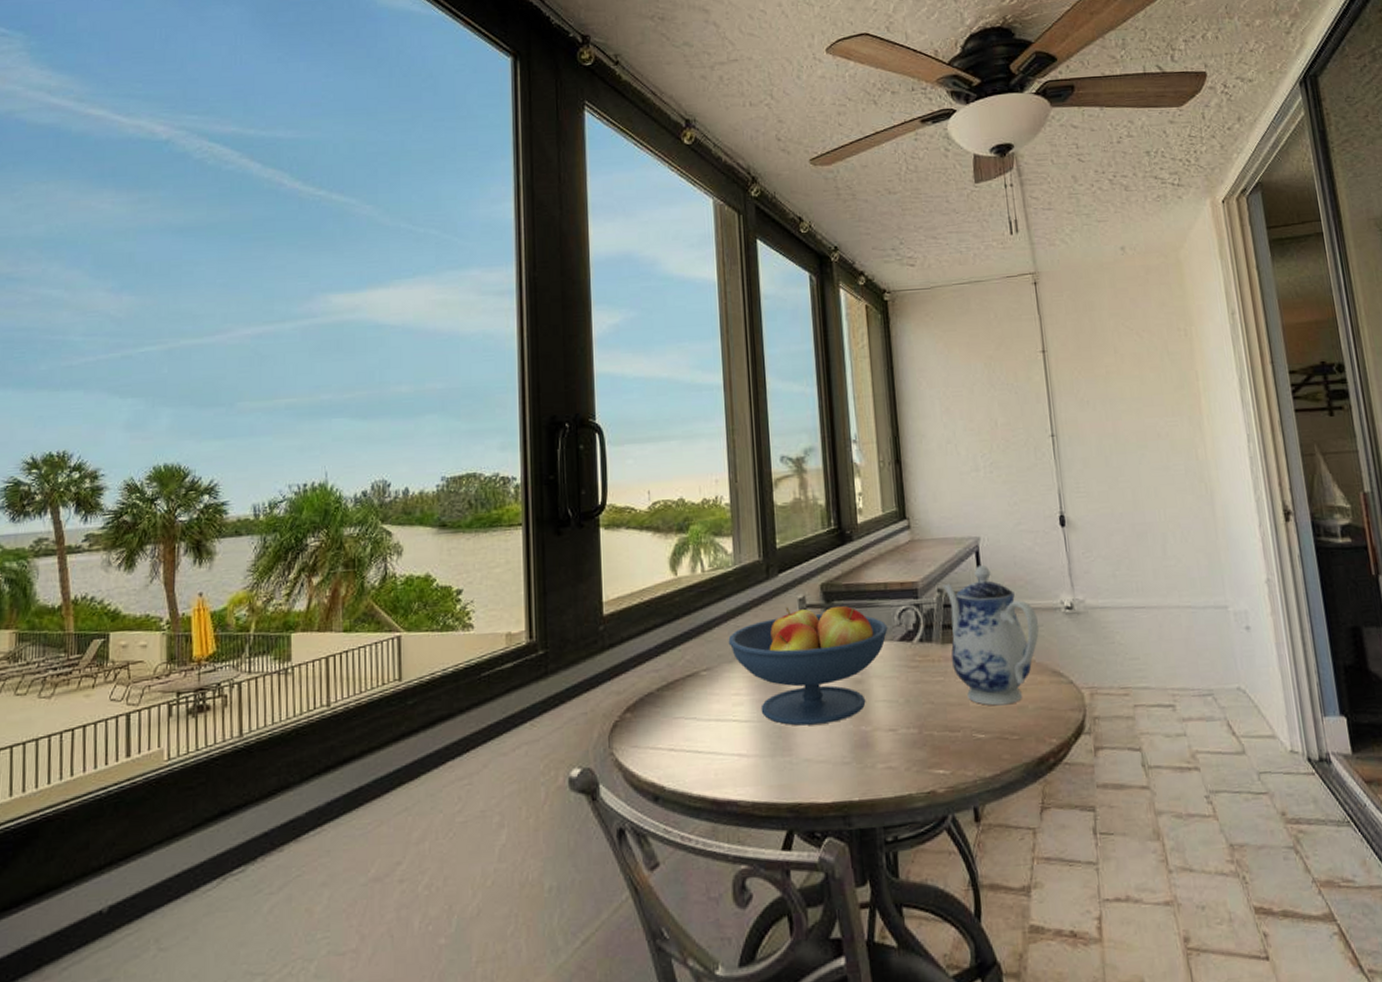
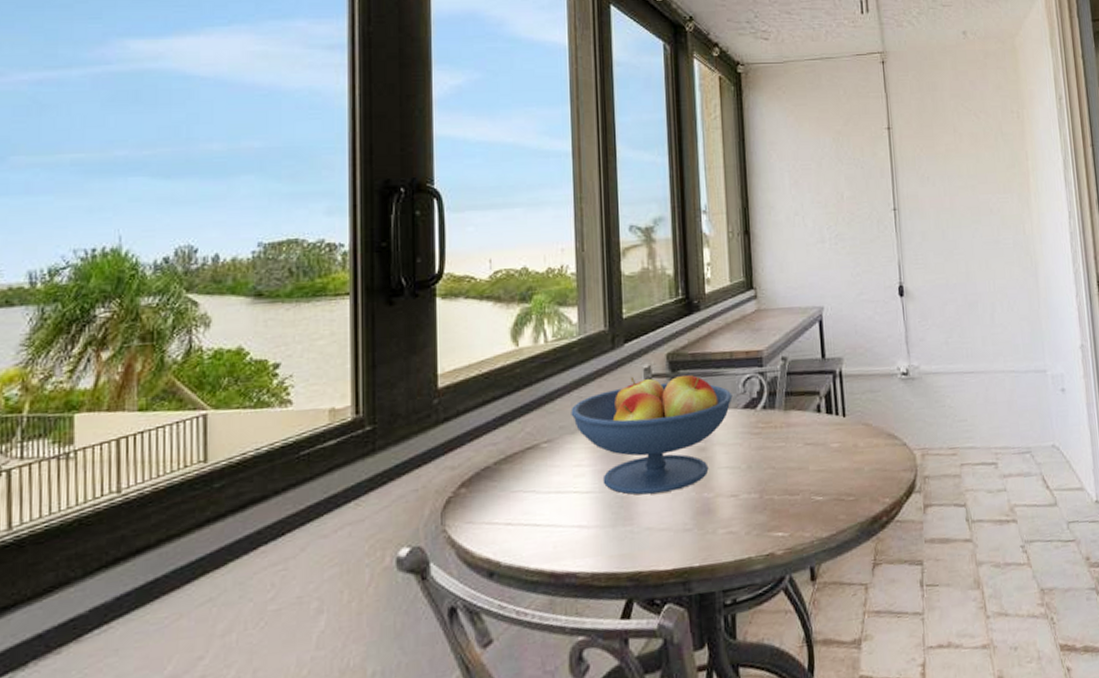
teapot: present [943,565,1040,706] -> none [787,334,877,469]

